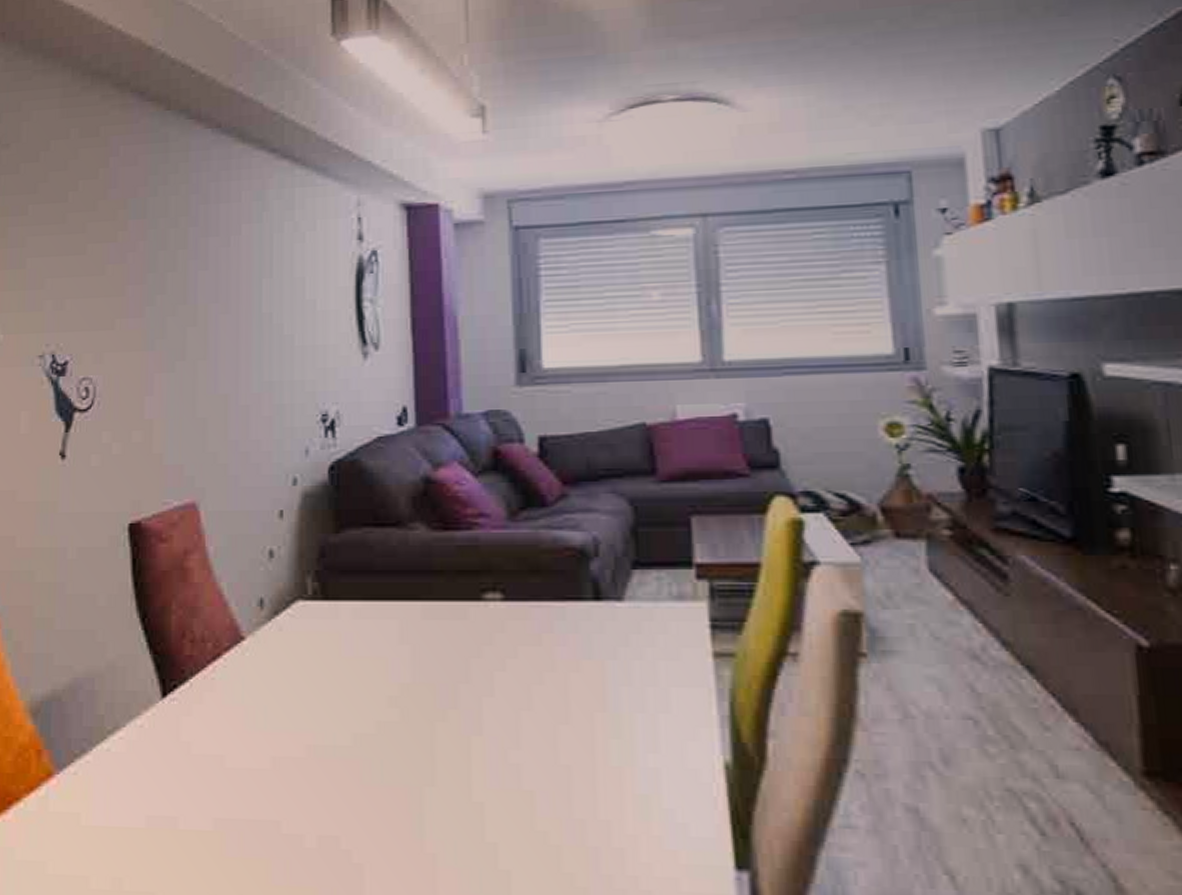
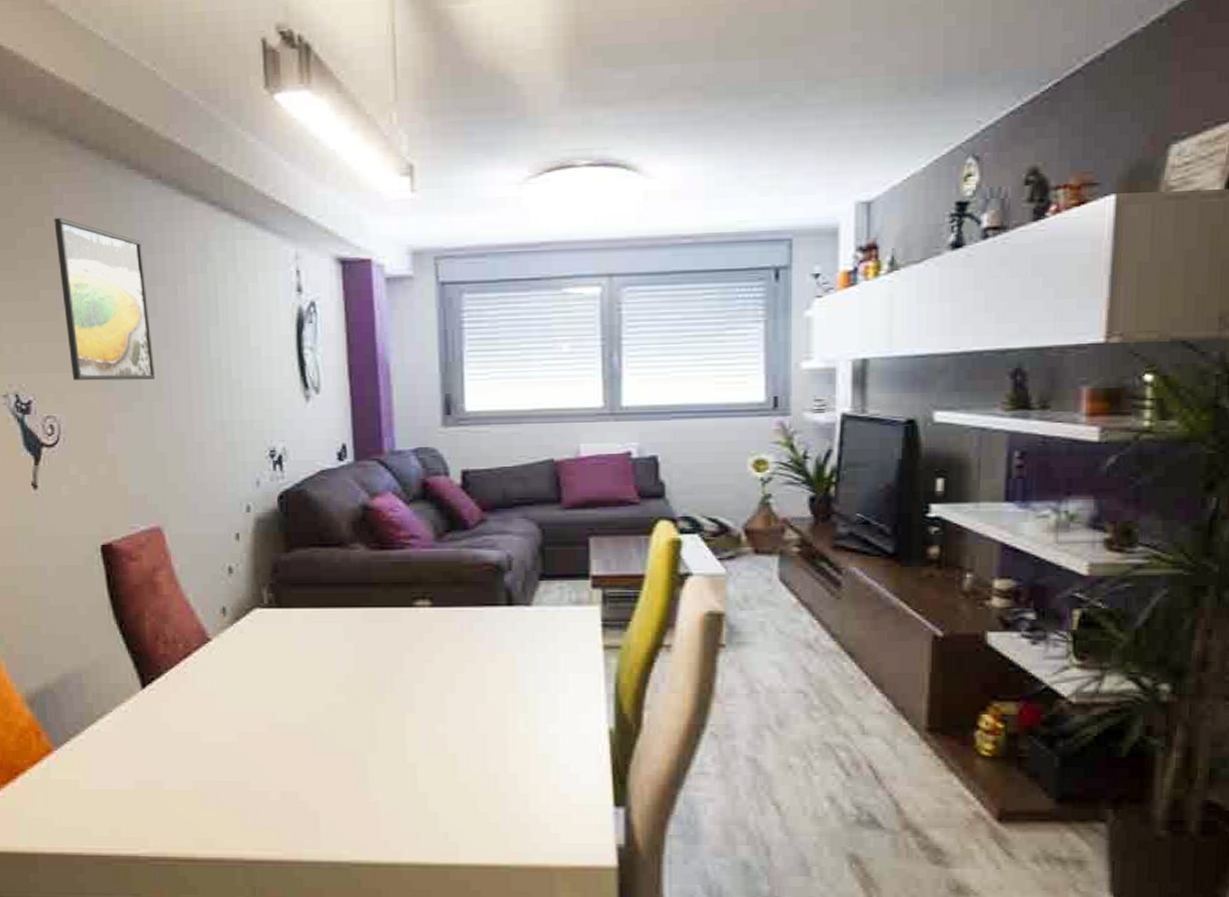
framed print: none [108,170,202,339] -> present [54,218,156,381]

